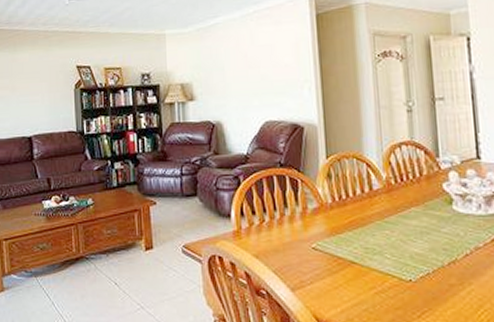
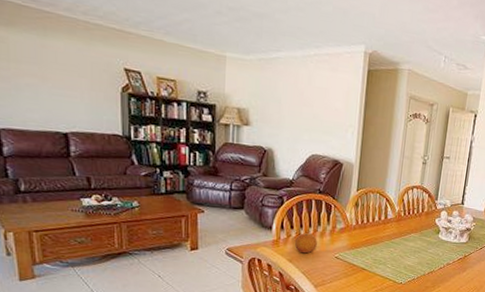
fruit: none [258,219,287,246] -> present [294,233,317,254]

